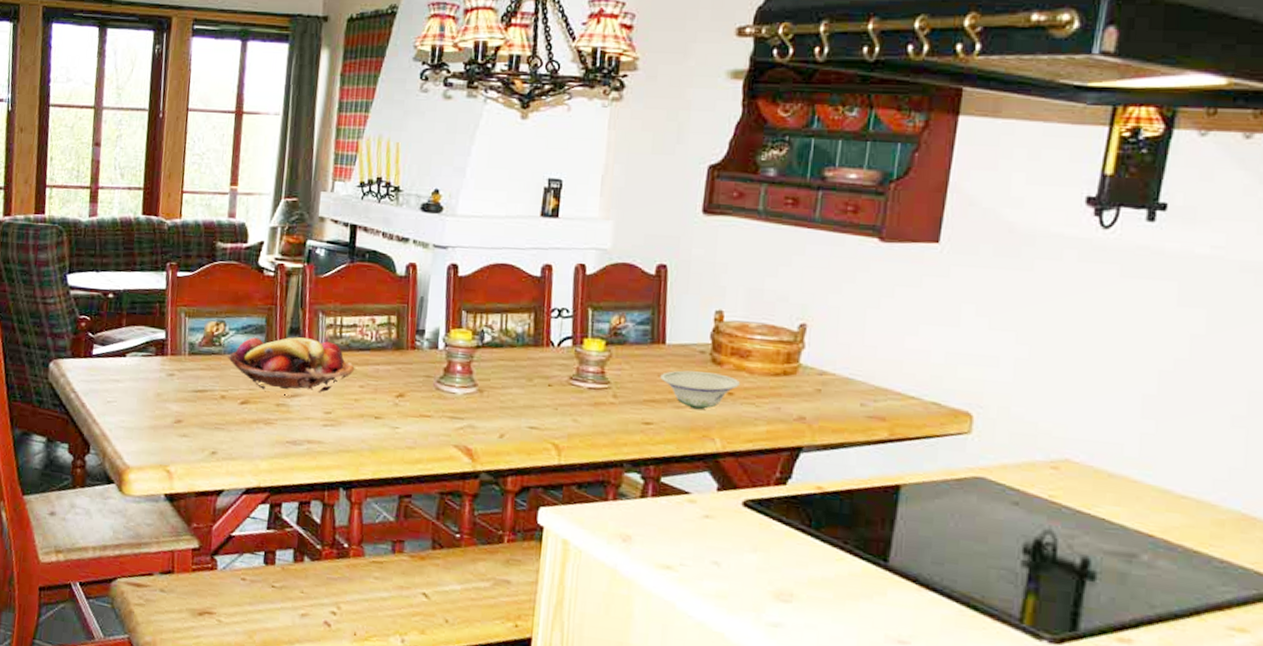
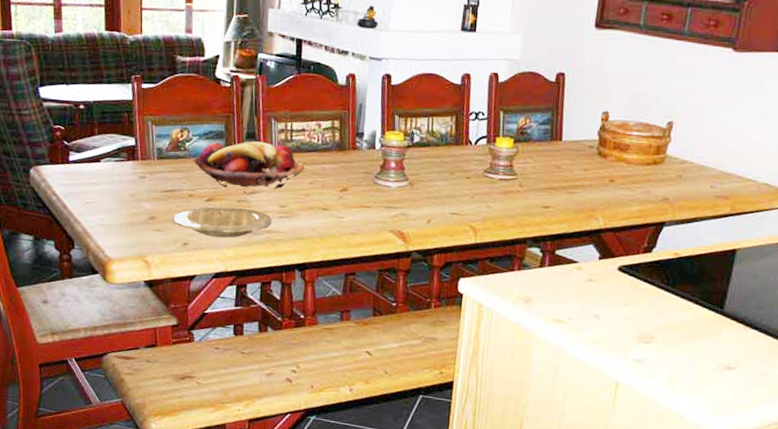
plate: none [201,410,315,448] -> present [172,207,273,238]
bowl: present [660,370,741,410] -> none [557,162,620,195]

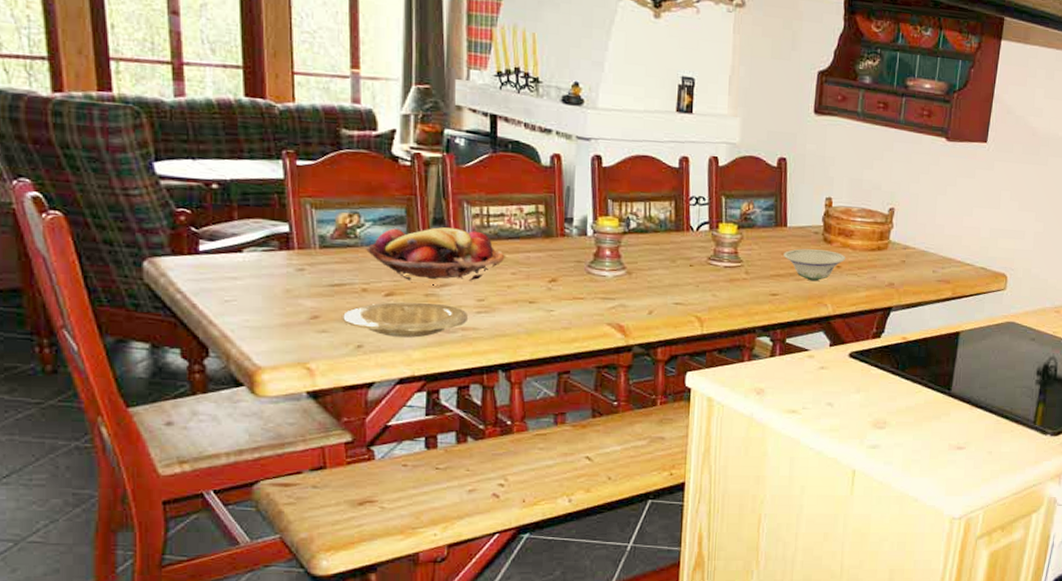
bowl: none [557,162,620,195] -> present [783,248,846,282]

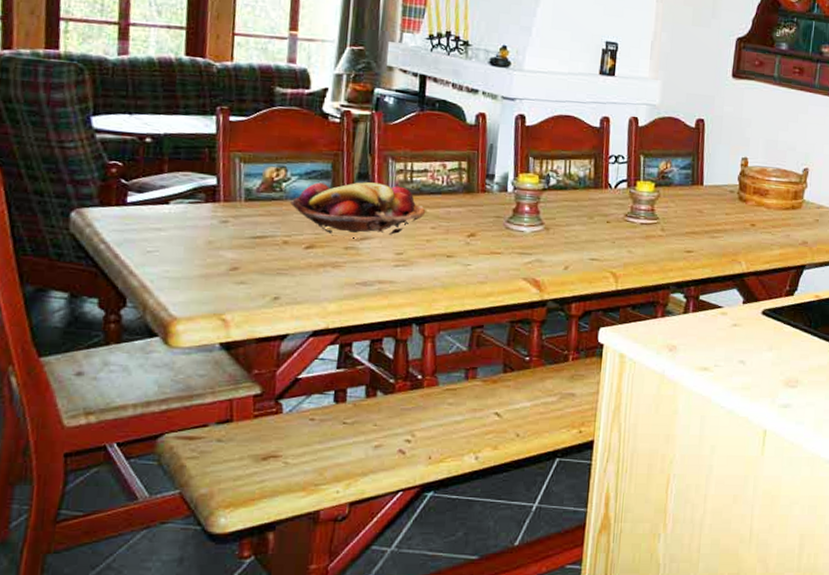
plate: present [342,302,469,338] -> none [261,255,387,290]
bowl: present [783,248,846,282] -> none [699,207,761,239]

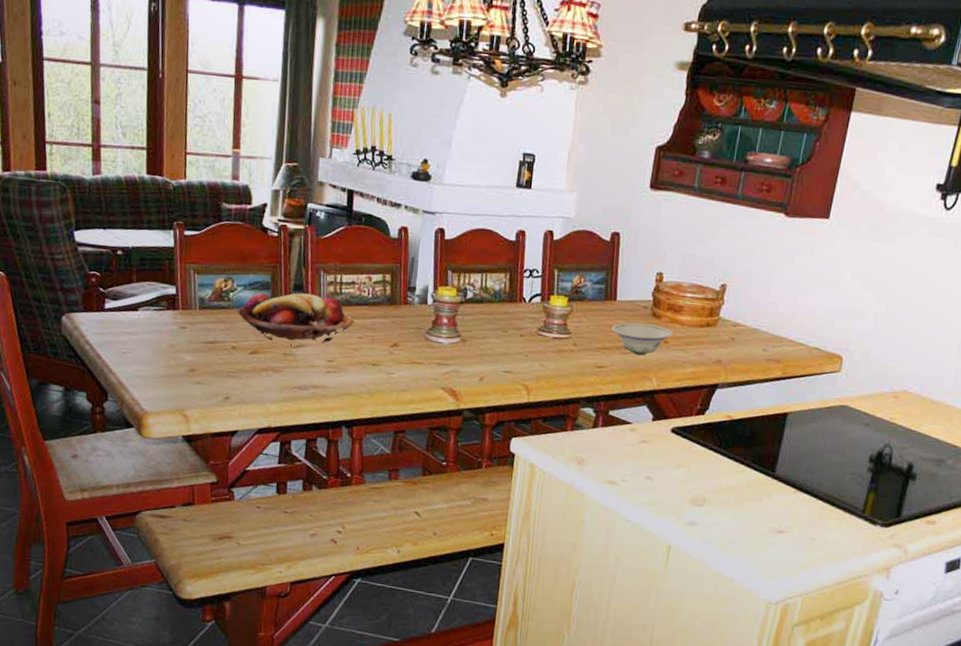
bowl: none [699,207,761,239] -> present [611,322,674,356]

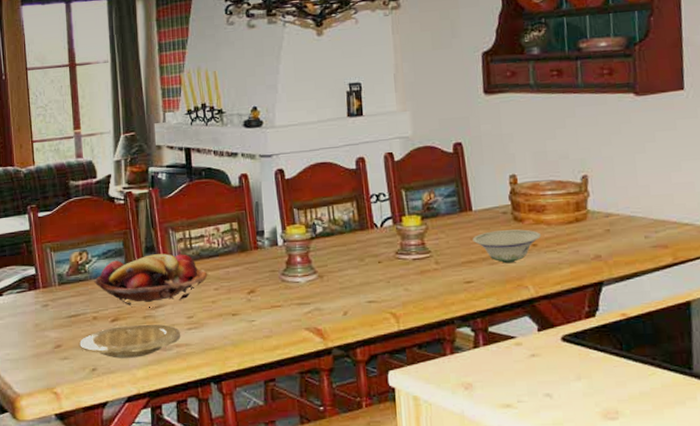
plate: none [214,360,320,393] -> present [78,324,181,358]

